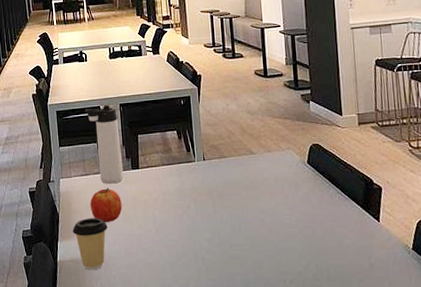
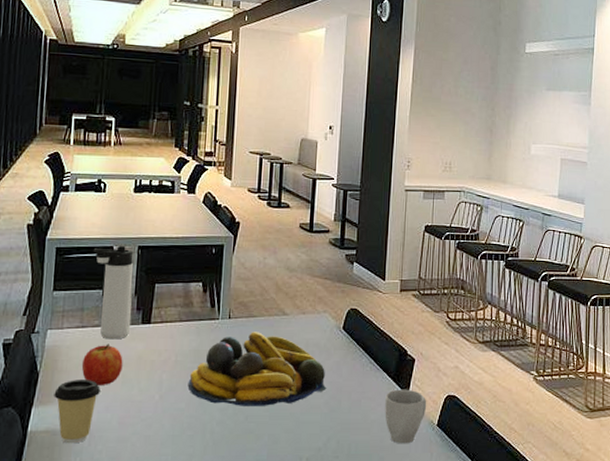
fruit bowl: none [177,170,300,236] -> present [187,332,327,406]
mug: none [357,216,400,267] -> present [385,389,427,444]

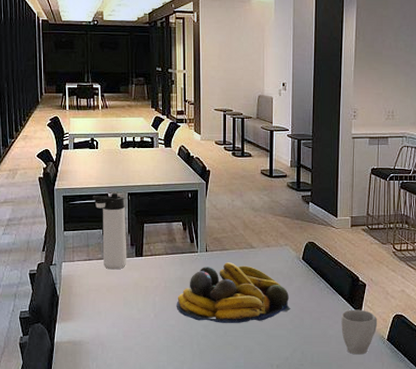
coffee cup: present [54,380,100,444] -> none [72,302,107,352]
apple: present [81,344,123,385] -> none [91,273,123,306]

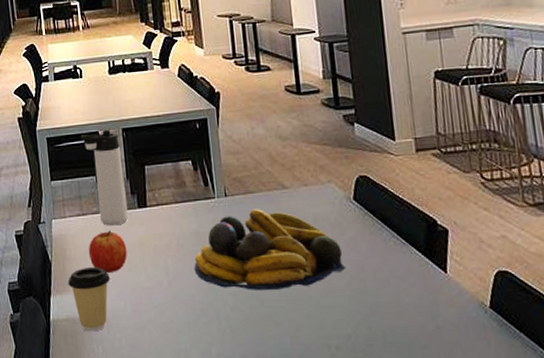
coffee cup: none [72,302,107,352] -> present [68,267,110,332]
apple: none [91,273,123,306] -> present [88,230,127,272]
mug: present [341,309,378,355] -> none [418,265,473,330]

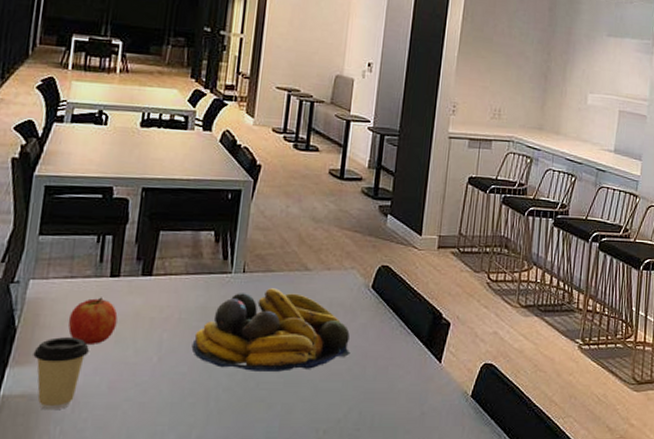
thermos bottle: present [80,129,129,226] -> none [89,186,136,293]

